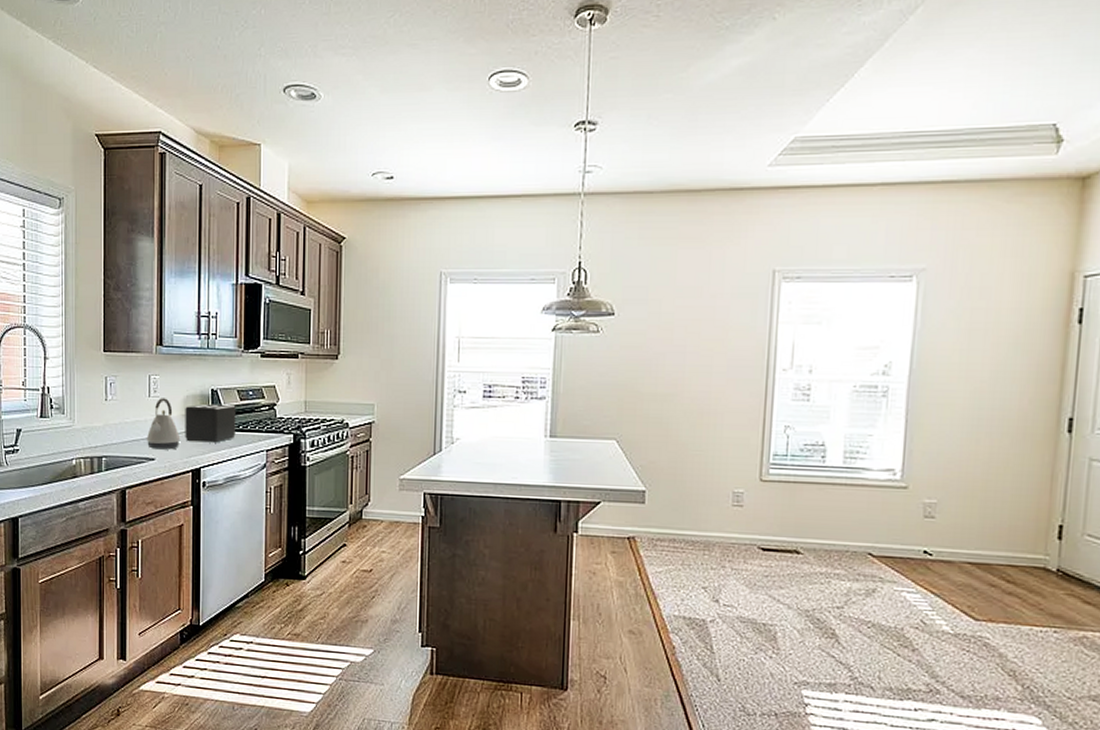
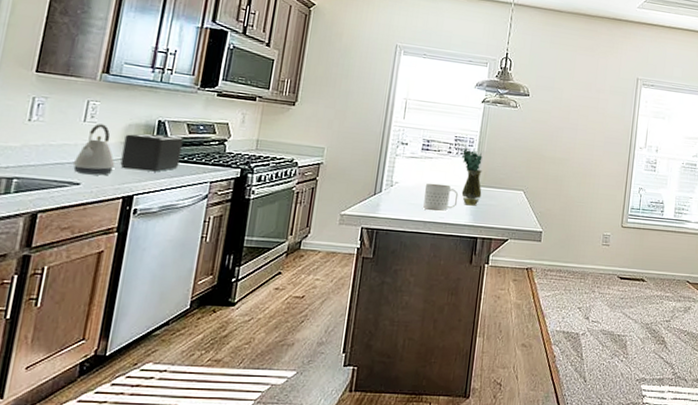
mug: none [492,437,533,471] -> present [423,183,459,212]
vase: none [533,388,562,462] -> present [461,146,483,206]

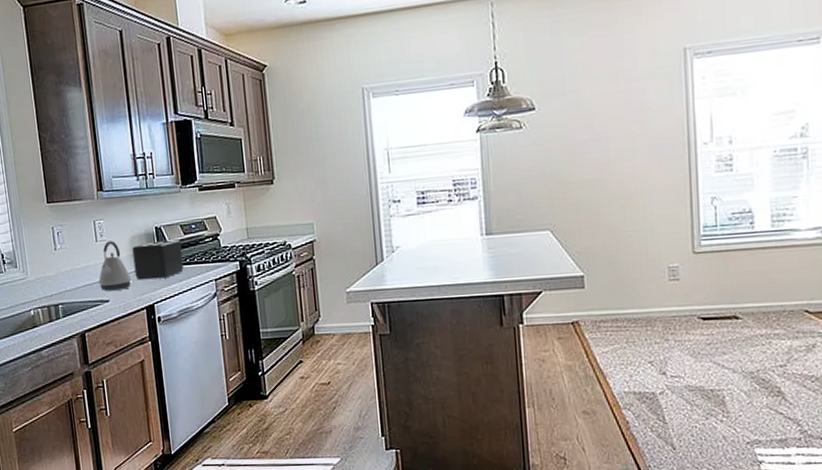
mug: present [423,183,459,212] -> none [431,239,472,273]
vase: present [461,146,483,206] -> none [465,189,499,259]

